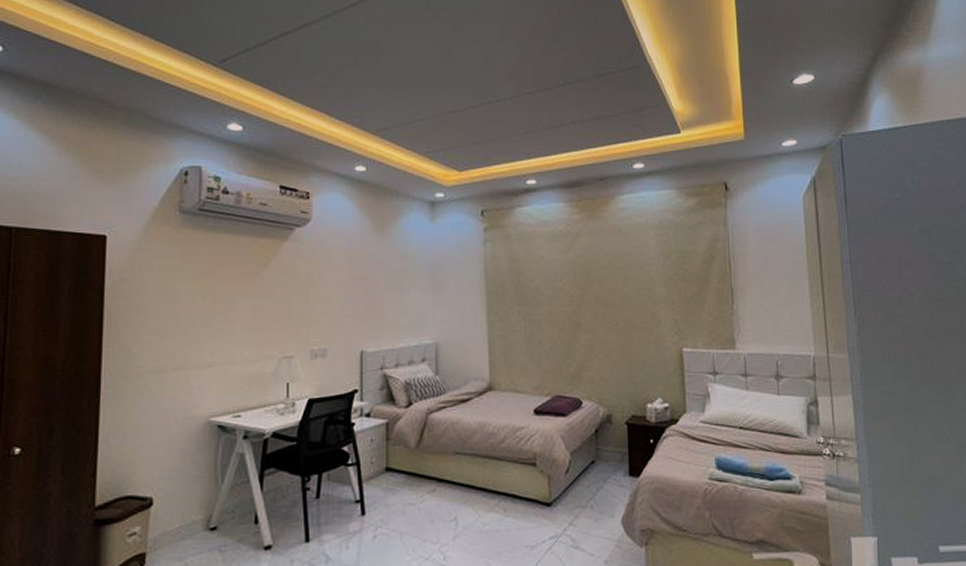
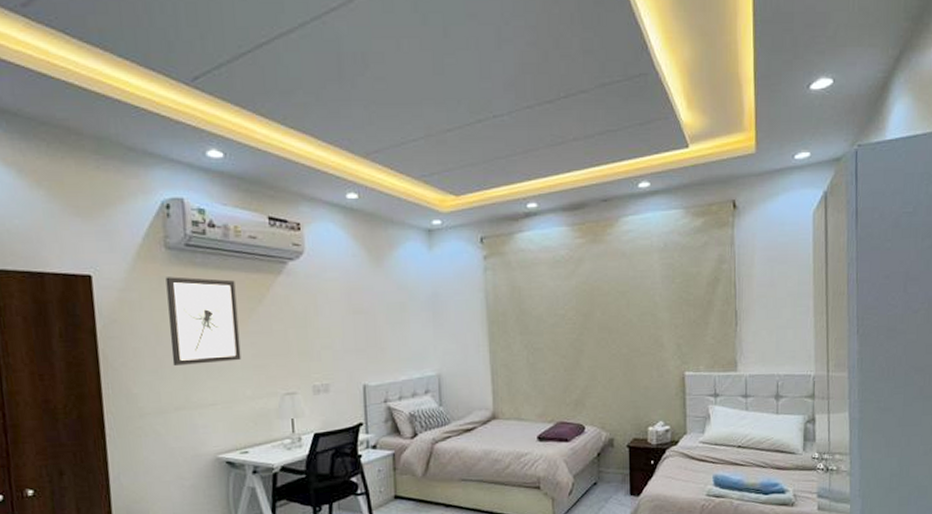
wall art: none [174,239,243,327] -> present [165,277,242,367]

